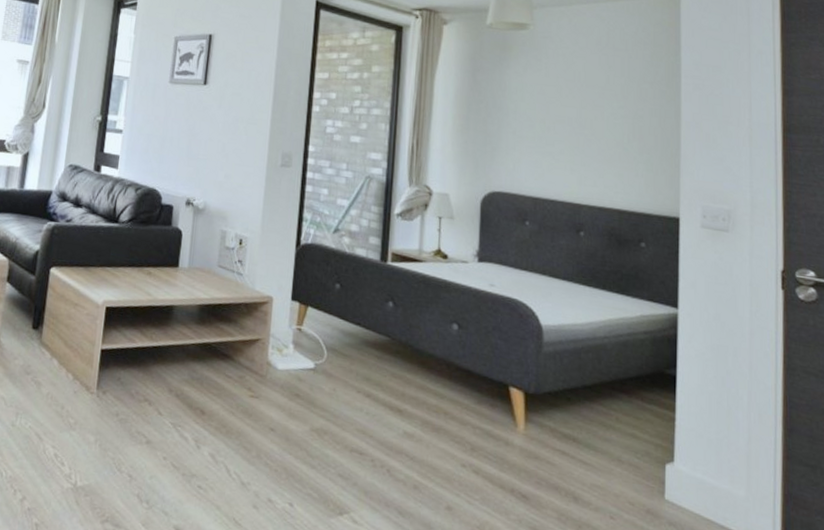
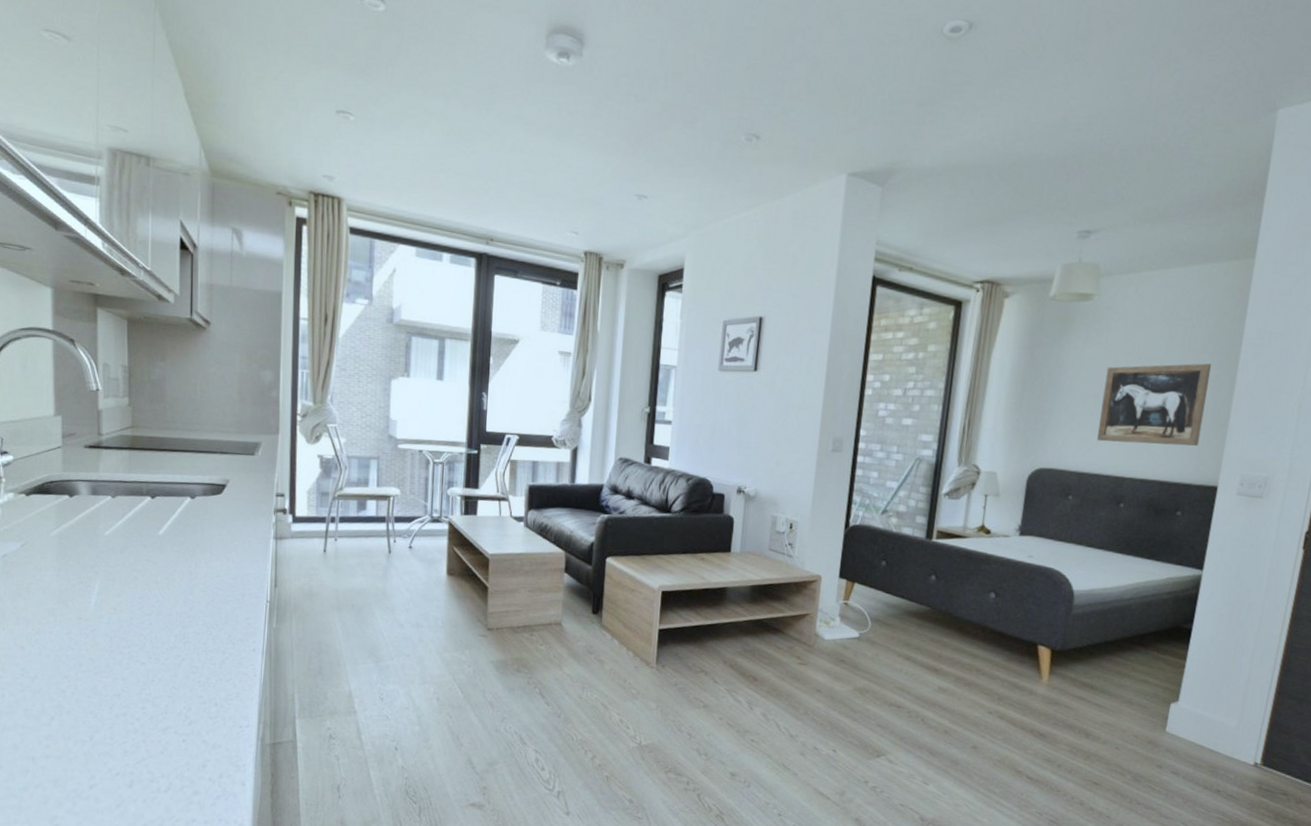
wall art: none [548,92,653,175] -> present [1097,363,1211,446]

